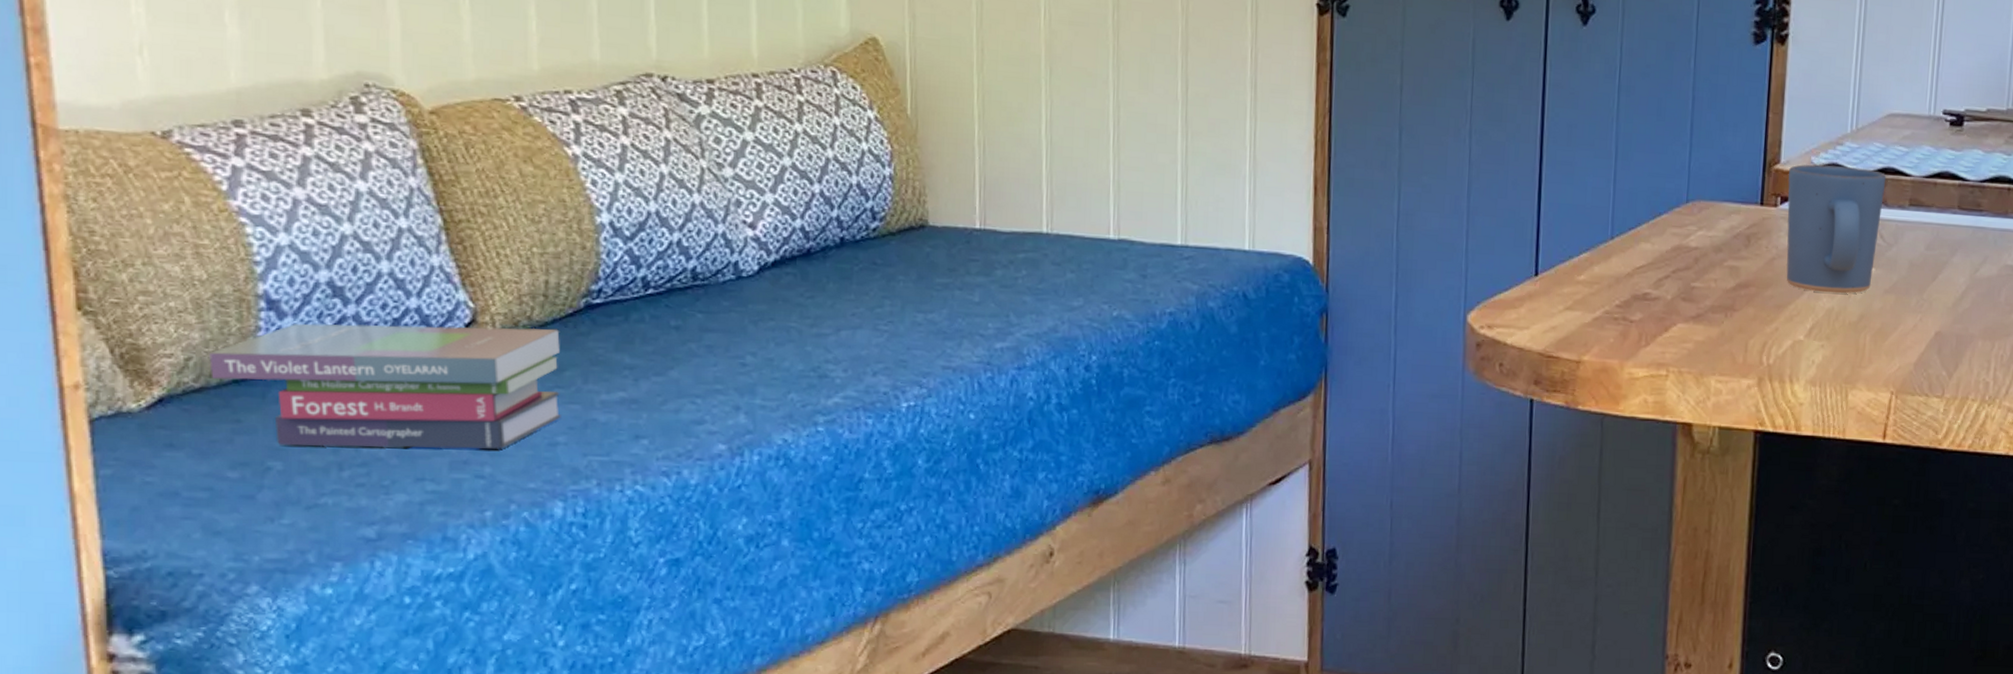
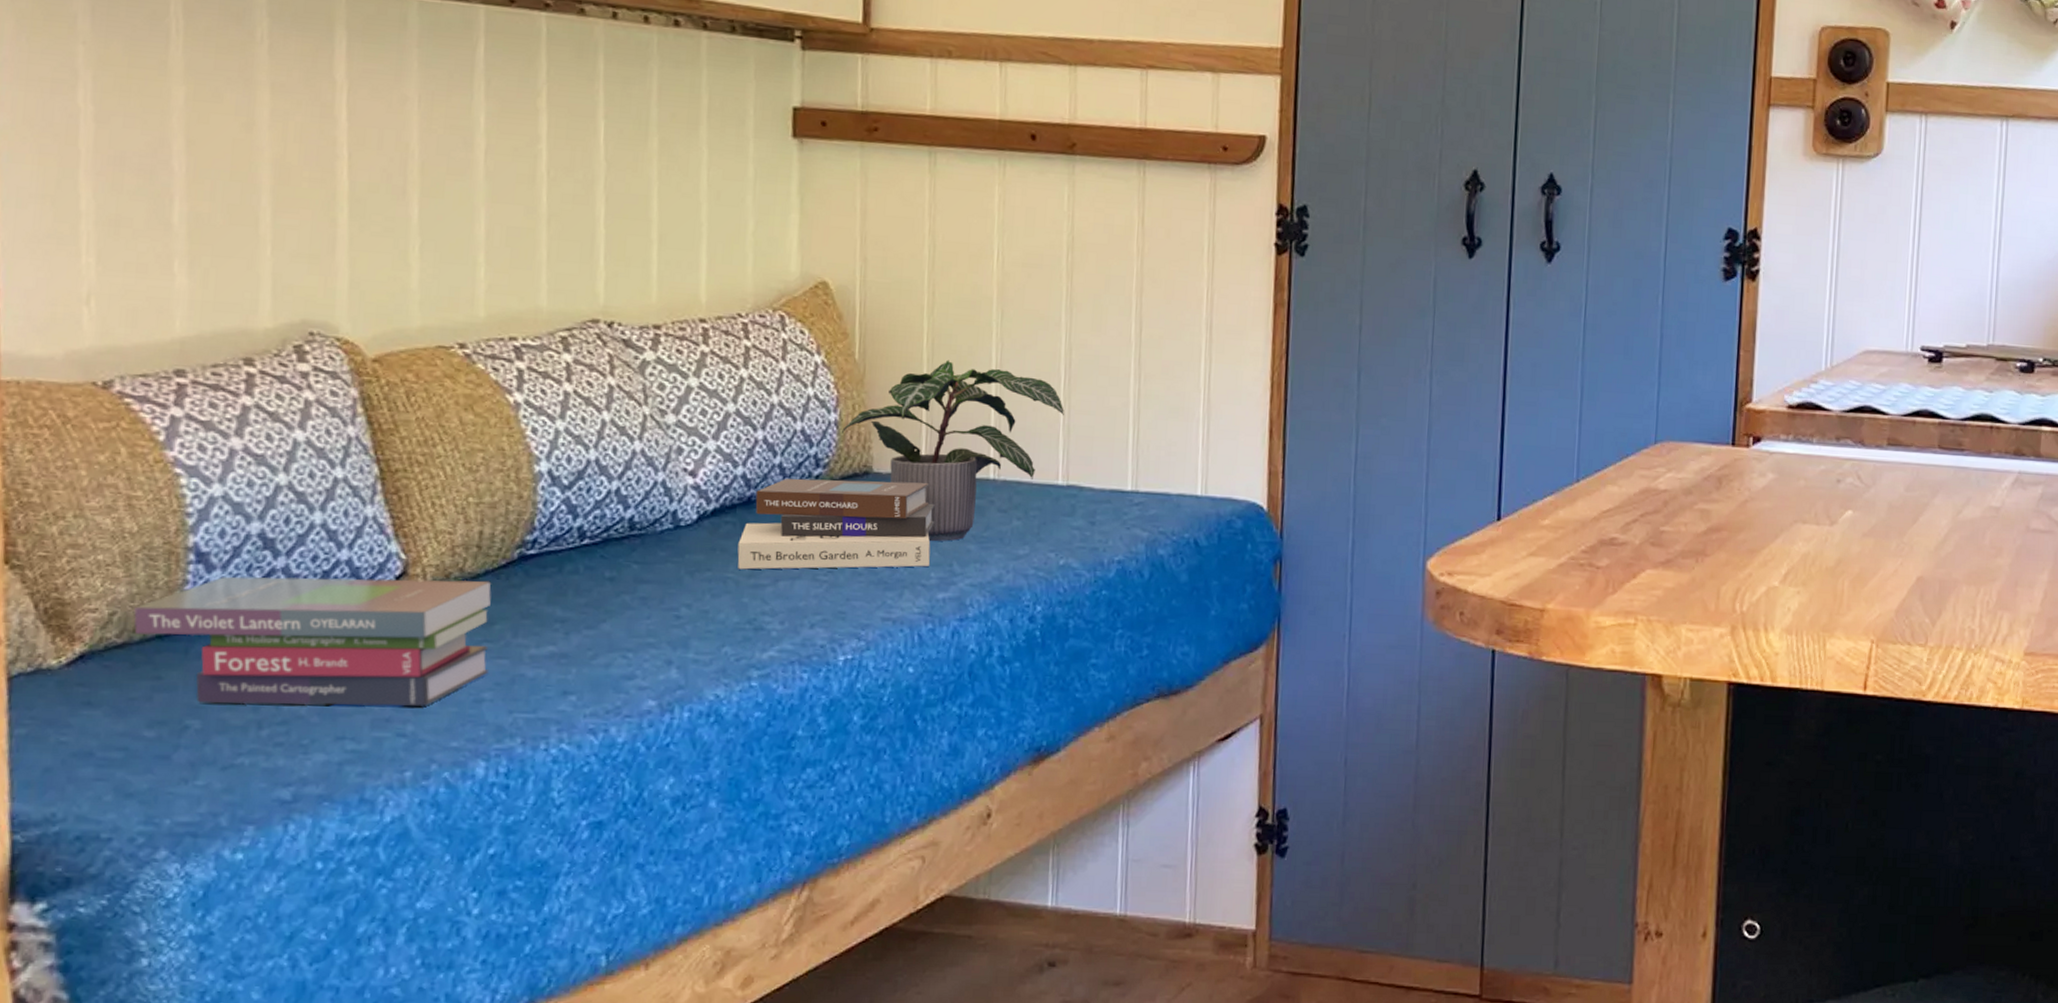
books: none [799,231,991,320] -> present [737,478,935,570]
potted plant: none [896,116,1114,294] -> present [841,359,1064,542]
mug: present [1786,164,1886,294] -> none [1759,403,1863,537]

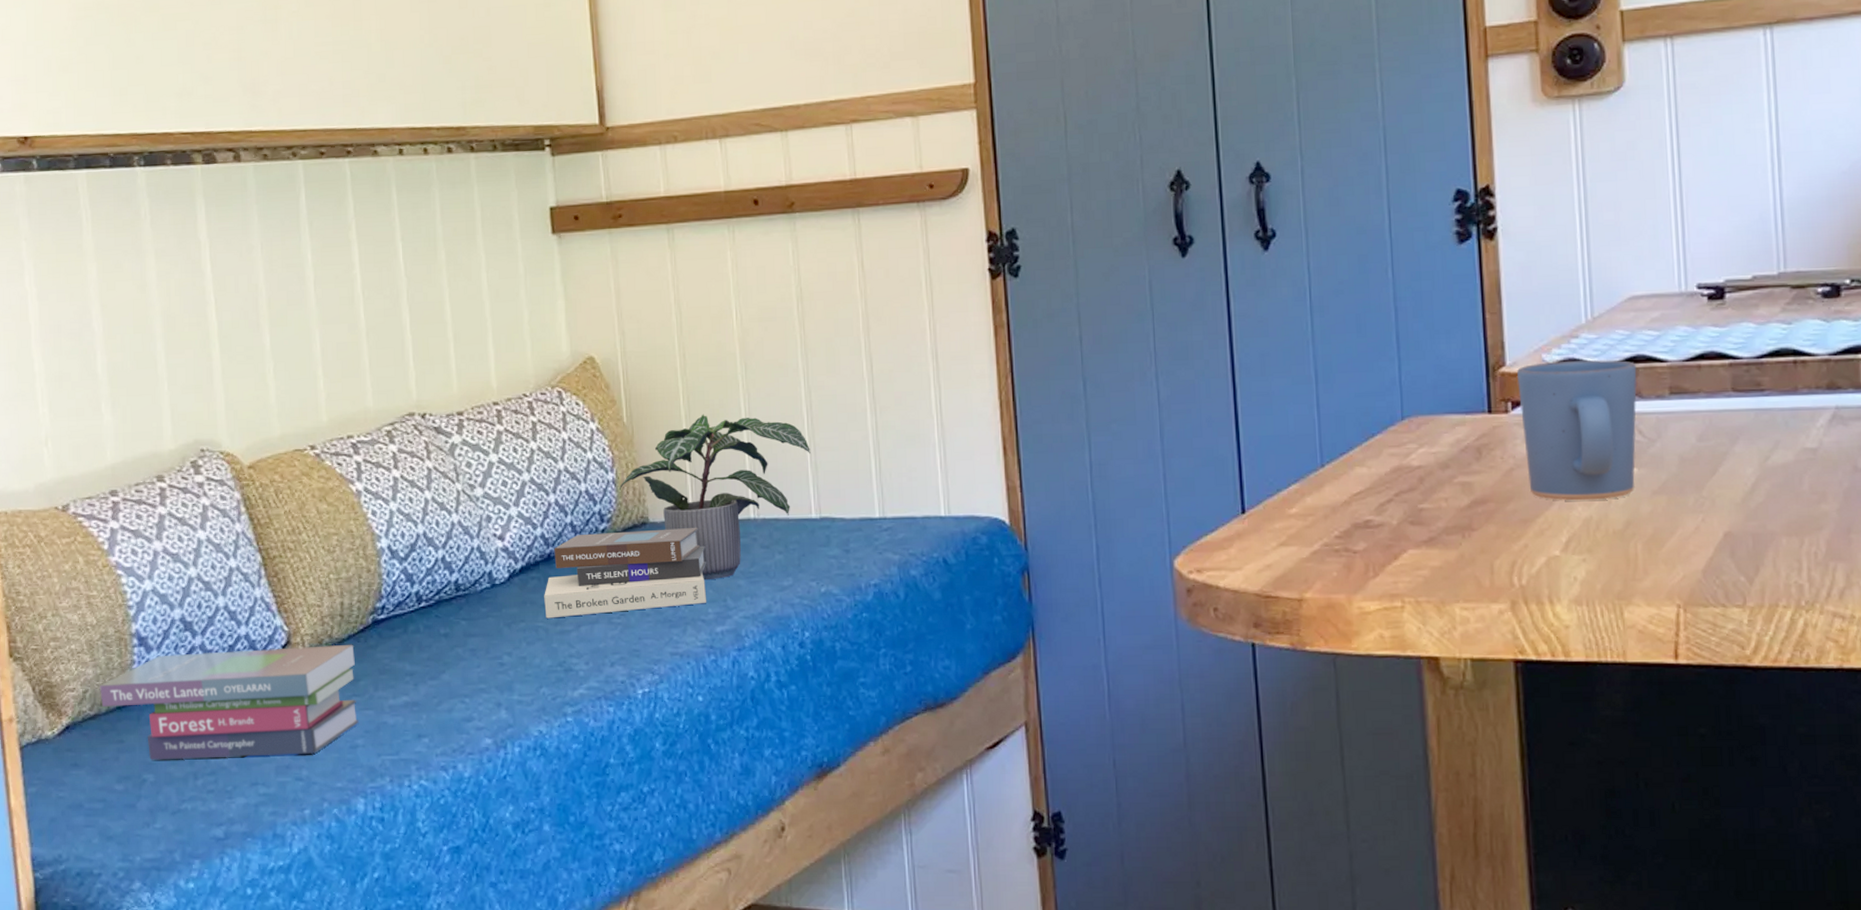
mug: none [1759,403,1863,537] -> present [1517,360,1637,501]

